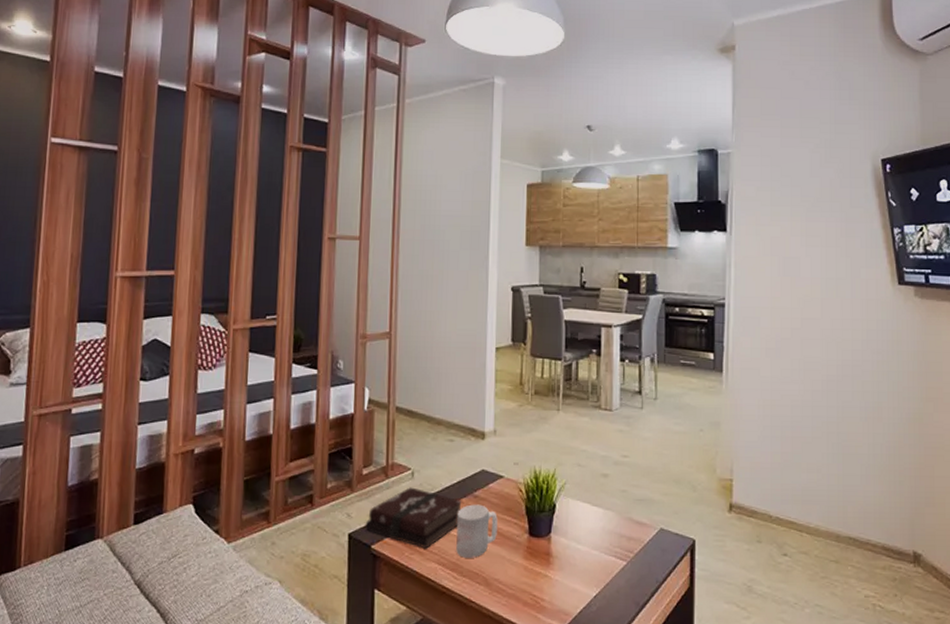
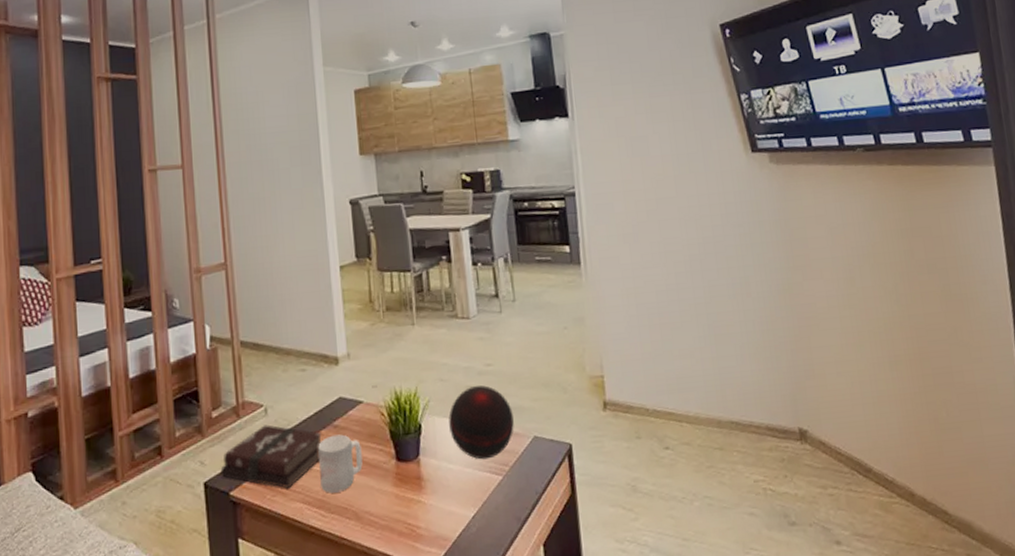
decorative orb: none [582,475,643,544] -> present [449,385,514,460]

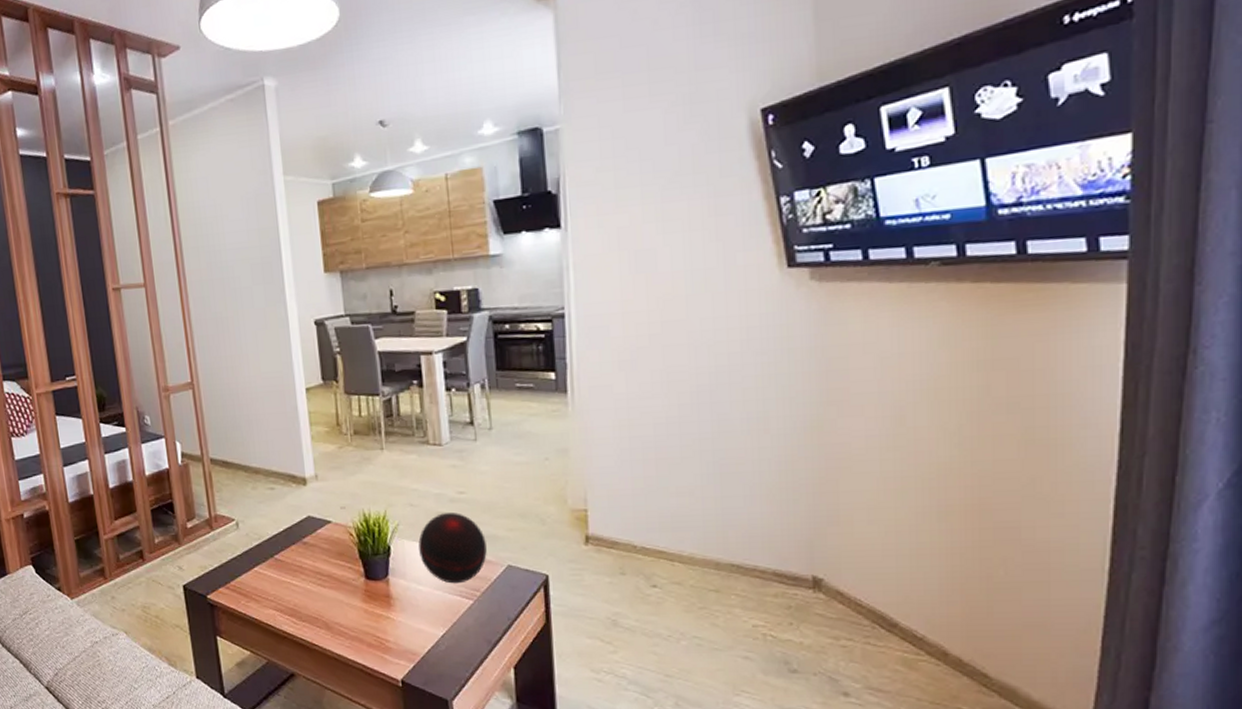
hardback book: present [220,424,323,489] -> none [197,537,293,597]
mug: present [318,434,363,493] -> none [288,551,332,603]

